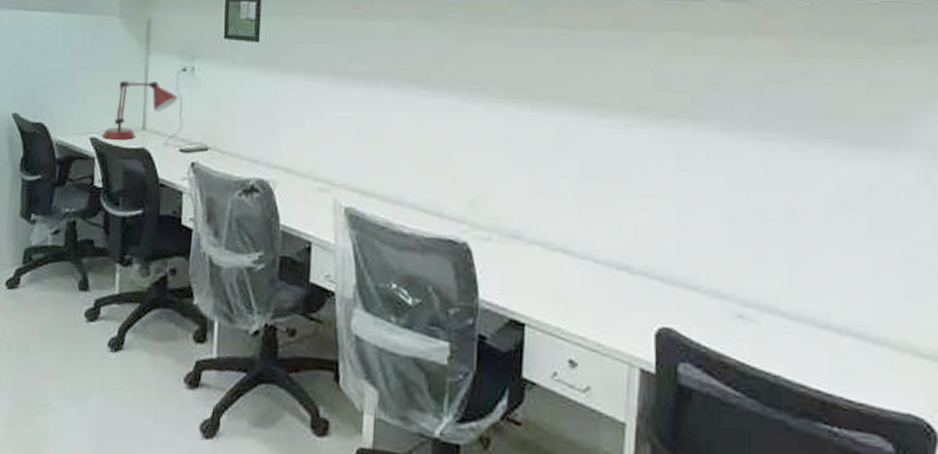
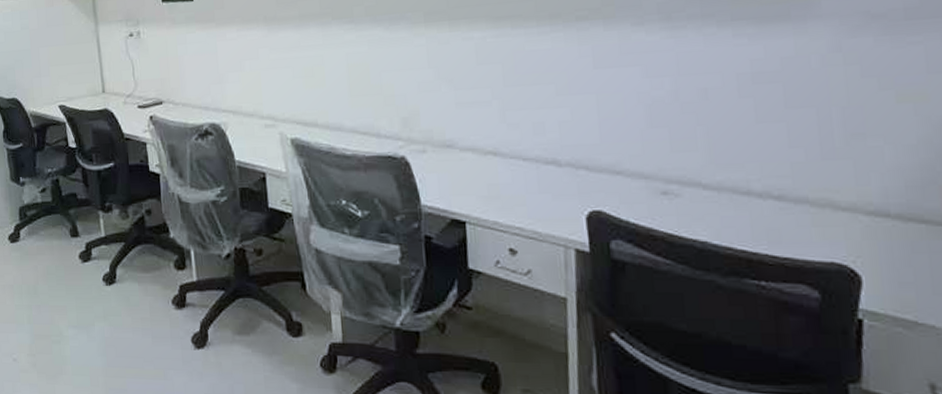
desk lamp: present [102,80,178,140] -> none [68,48,129,105]

